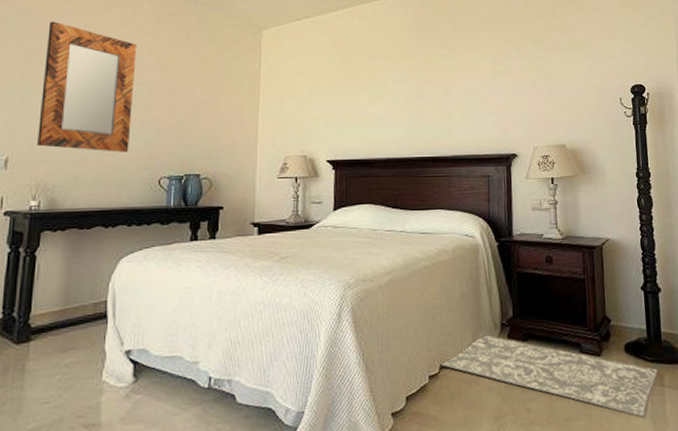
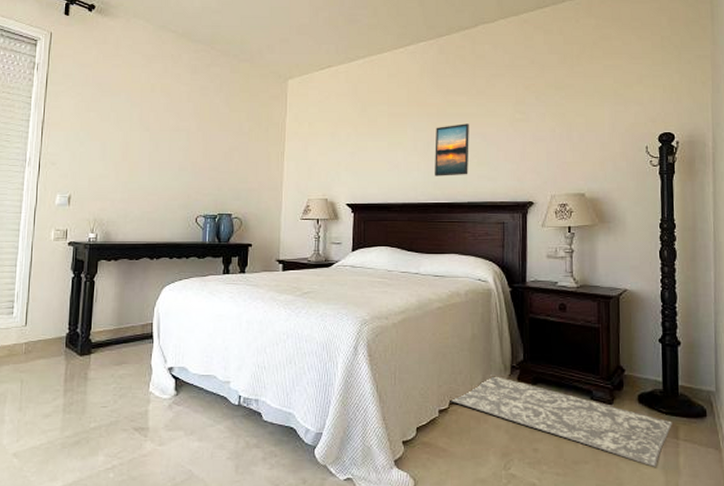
home mirror: present [37,21,137,152] -> none [94,73,176,192]
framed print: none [417,76,452,130] -> present [435,124,469,176]

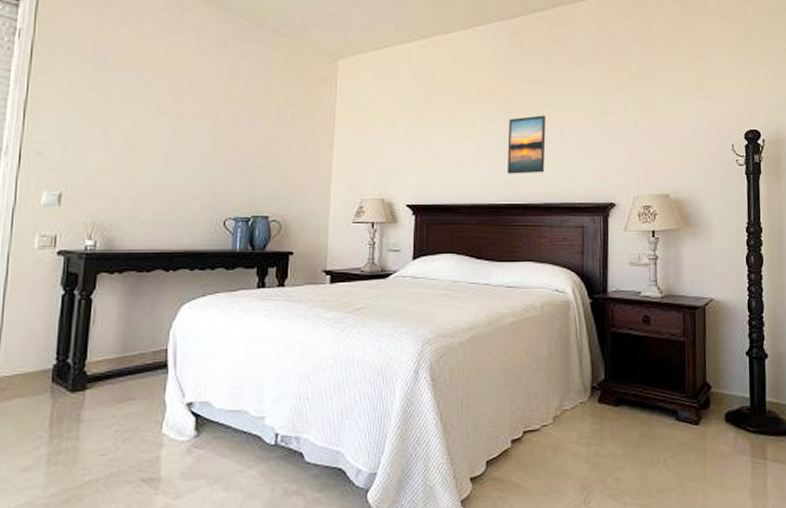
rug: present [450,375,672,468] -> none [524,397,760,493]

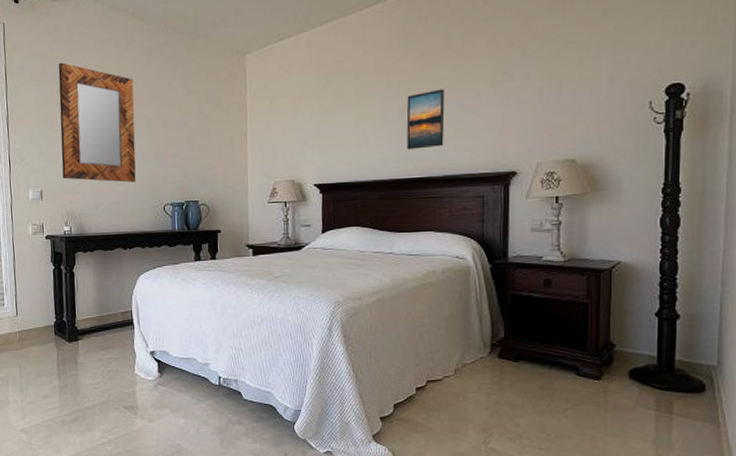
home mirror: none [93,44,201,190] -> present [58,62,136,183]

